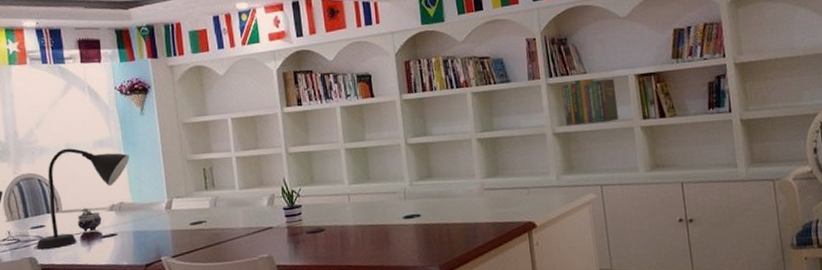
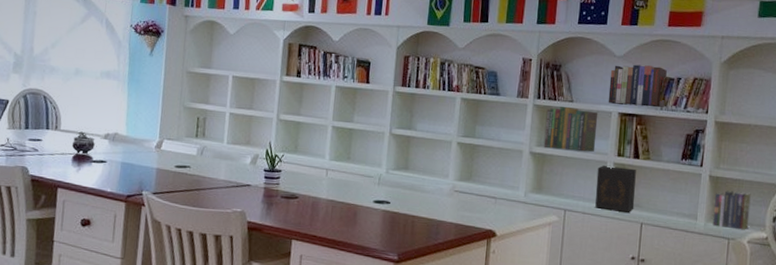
desk lamp: present [33,148,130,250] -> none [27,72,132,163]
books: none [618,19,680,68] -> present [608,64,667,108]
decorative box: none [625,128,671,177] -> present [595,165,636,214]
books: none [750,128,791,170] -> present [712,190,751,230]

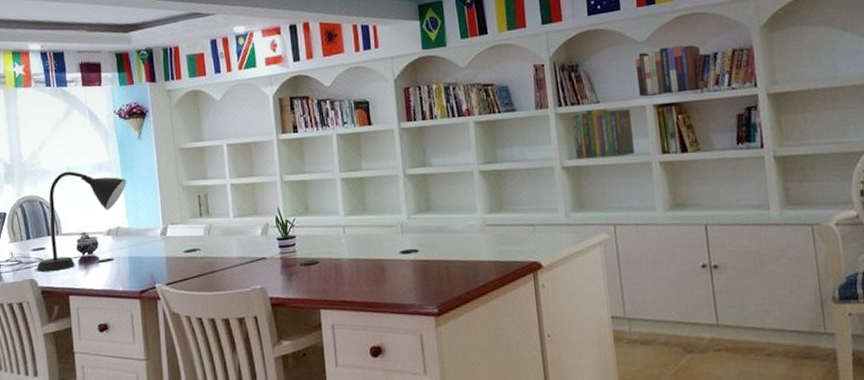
desk lamp: none [27,72,132,163] -> present [34,171,127,272]
decorative box: present [595,165,636,214] -> none [642,164,694,217]
books: present [712,190,751,230] -> none [784,167,833,213]

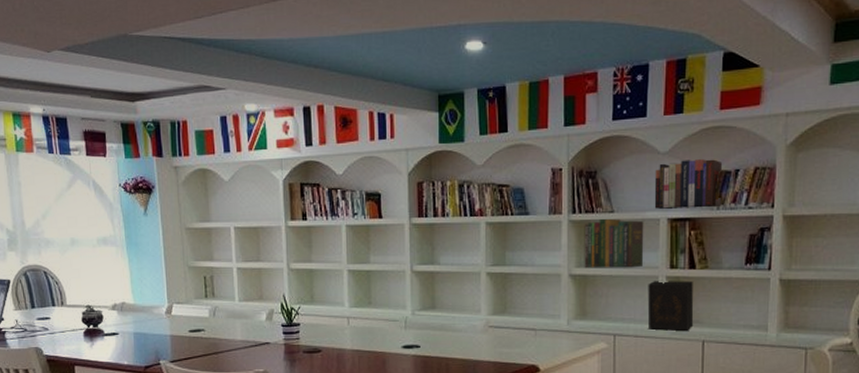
desk lamp: present [34,171,127,272] -> none [39,242,132,341]
decorative box: none [642,164,694,217] -> present [647,280,694,332]

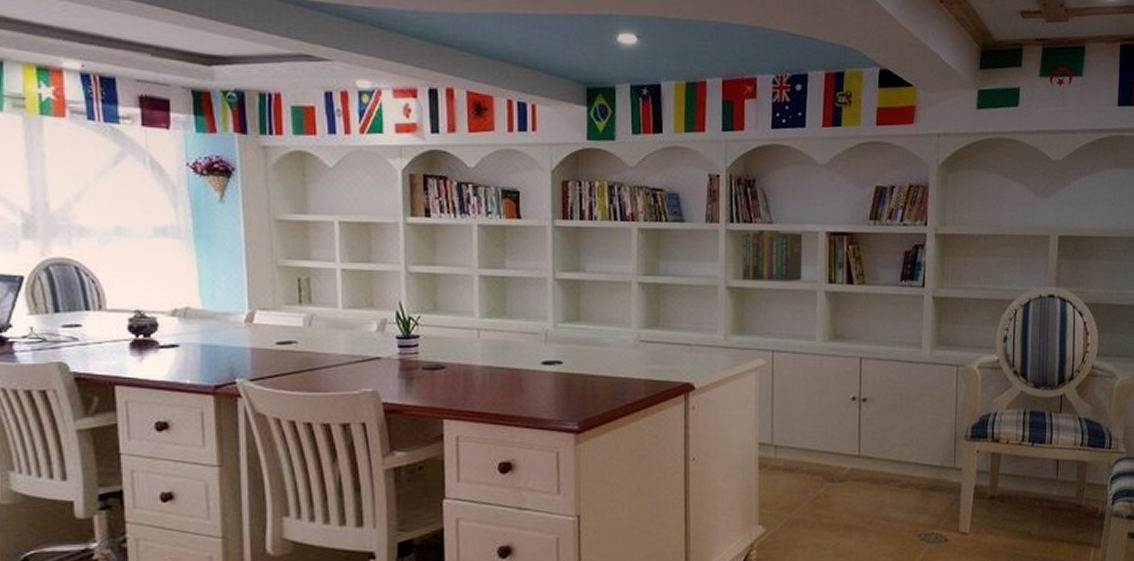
decorative box: present [647,280,694,332] -> none [806,294,852,348]
books: present [654,159,722,210] -> none [813,173,878,223]

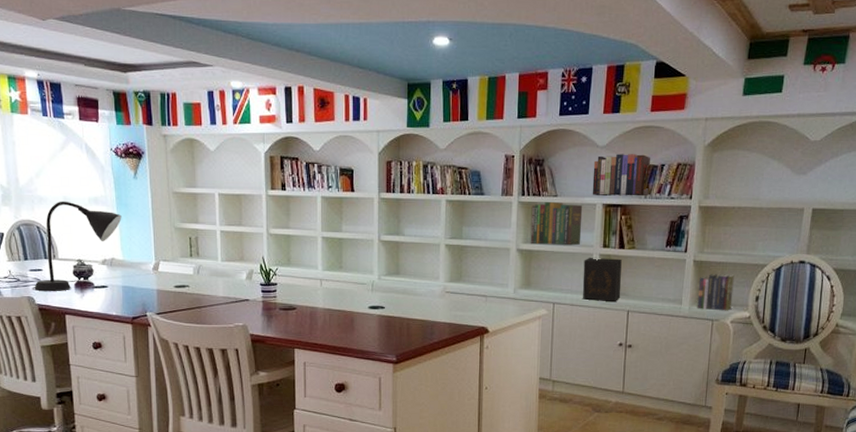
desk lamp: none [64,232,202,354] -> present [32,201,122,291]
decorative box: none [806,294,852,348] -> present [582,257,622,303]
books: none [813,173,878,223] -> present [592,154,650,197]
books: none [939,312,979,355] -> present [697,274,735,311]

